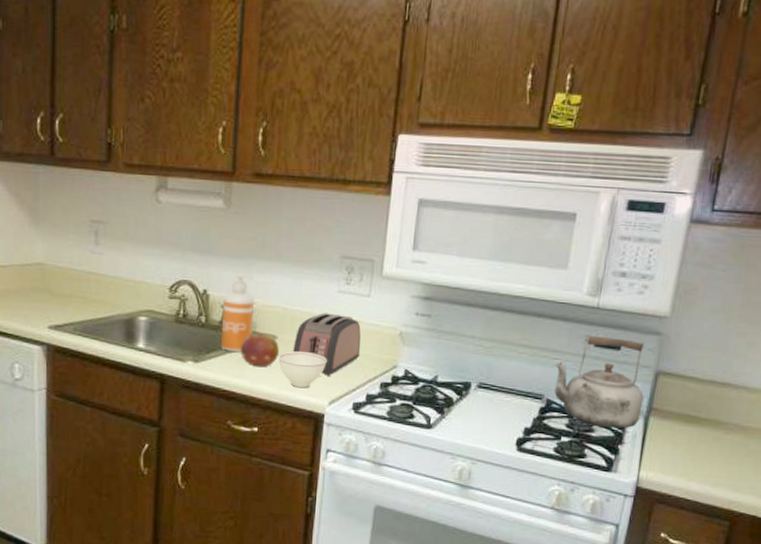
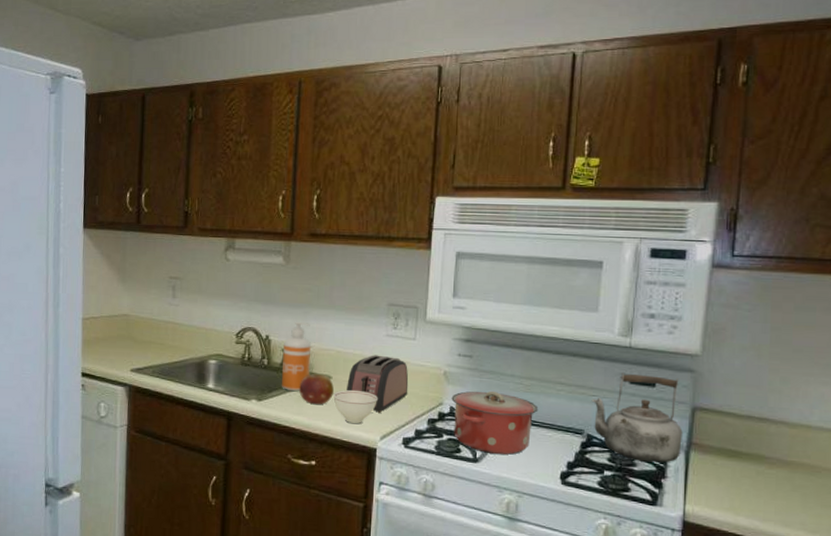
casserole: none [406,353,498,421] -> present [451,390,539,455]

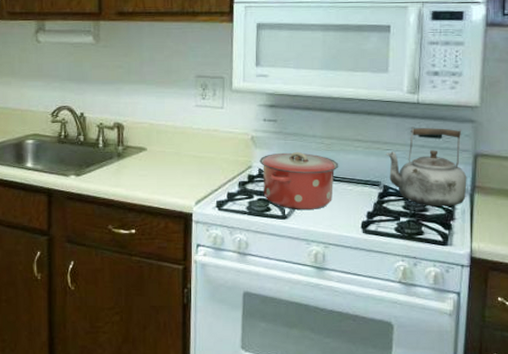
soap dispenser: present [281,321,312,391] -> none [97,97,126,164]
fruit: present [299,374,334,405] -> none [116,147,149,176]
bowl: present [333,390,379,424] -> none [149,160,192,192]
toaster: present [347,355,409,413] -> none [161,125,219,179]

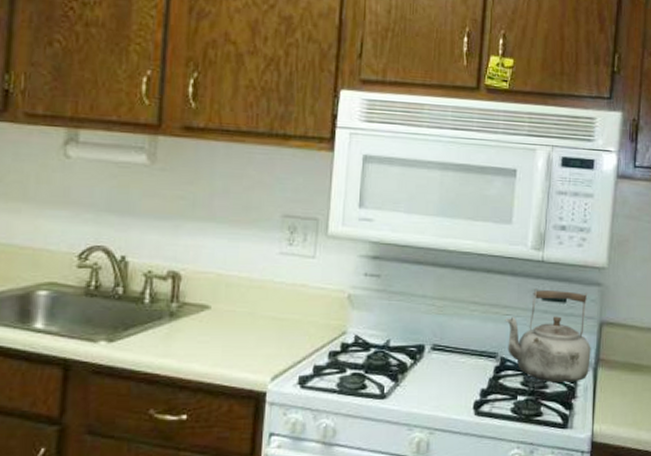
casserole: present [259,151,339,209] -> none [356,314,452,387]

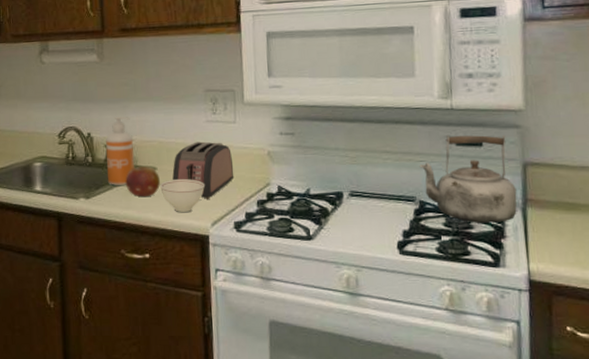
soap dispenser: none [141,237,184,326] -> present [106,116,134,185]
fruit: none [166,304,213,343] -> present [125,166,160,198]
bowl: none [212,322,270,364] -> present [160,179,206,213]
toaster: none [229,277,307,348] -> present [172,141,235,199]

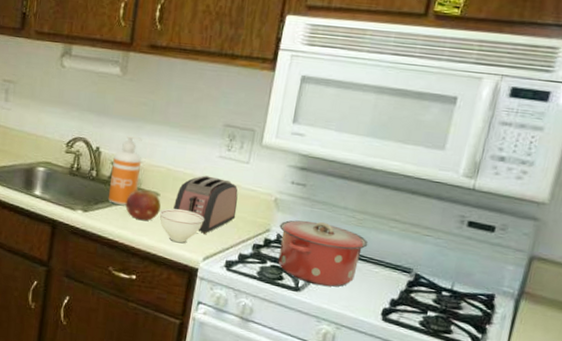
casserole: none [278,166,367,229] -> present [277,220,369,287]
kettle: present [419,135,517,224] -> none [423,215,521,309]

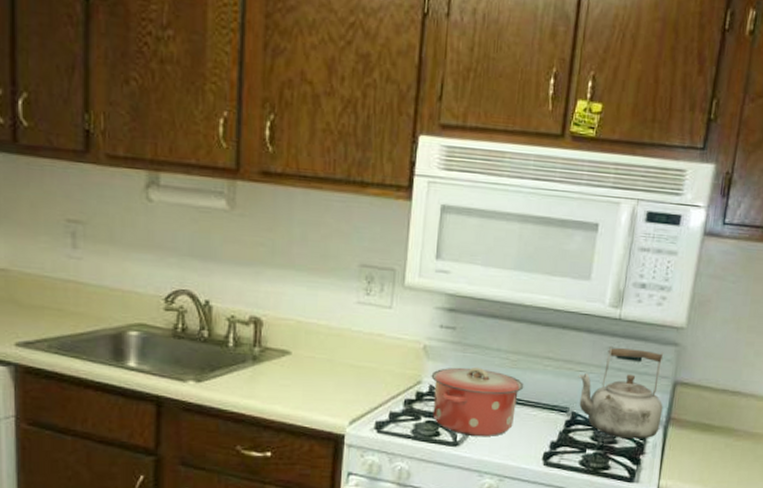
soap dispenser: present [107,135,142,205] -> none [226,283,265,369]
fruit: present [125,189,161,221] -> none [250,348,293,386]
bowl: present [159,208,205,243] -> none [293,368,348,408]
toaster: present [173,175,238,234] -> none [309,325,383,394]
kettle: none [423,215,521,309] -> present [578,346,664,440]

